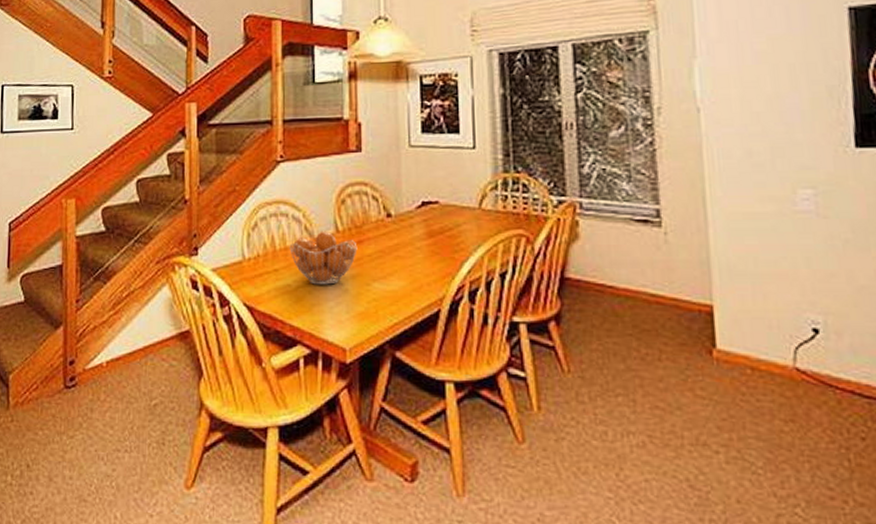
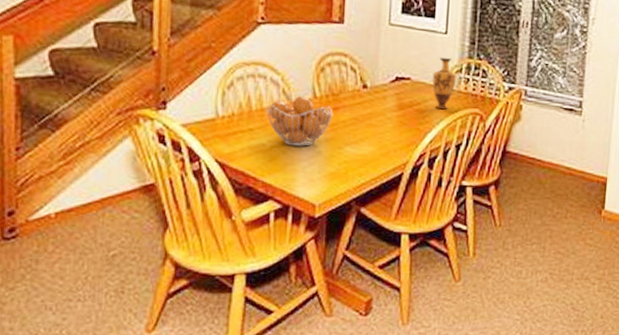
vase: none [463,174,492,232] -> present [432,57,456,109]

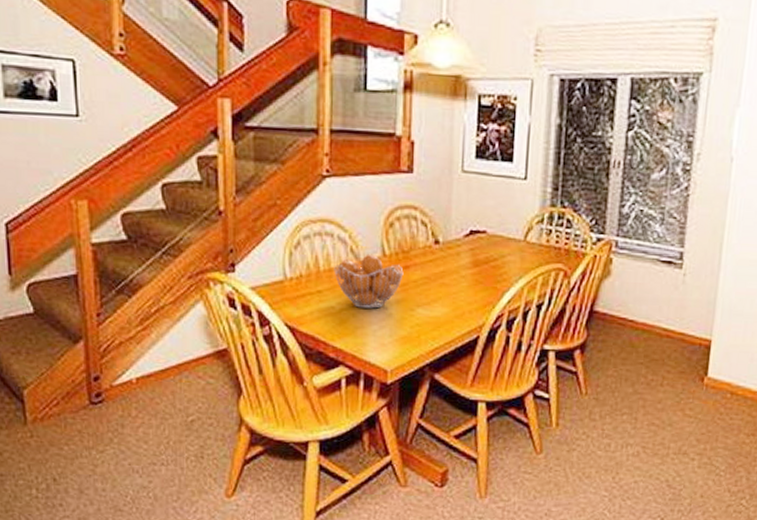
vase: present [432,57,456,109] -> none [510,206,537,264]

